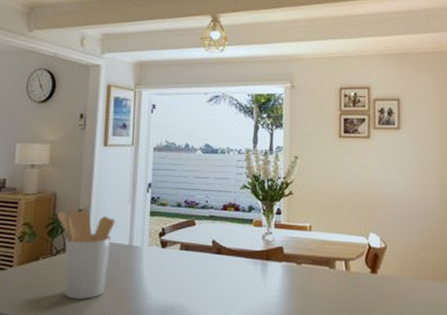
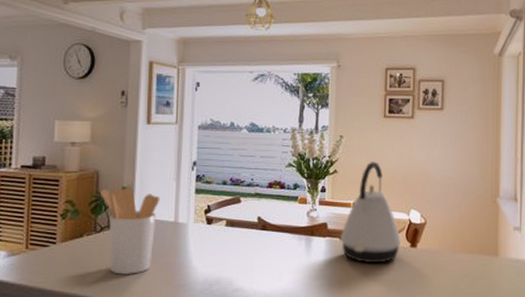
kettle: none [298,182,361,291] -> present [341,161,402,264]

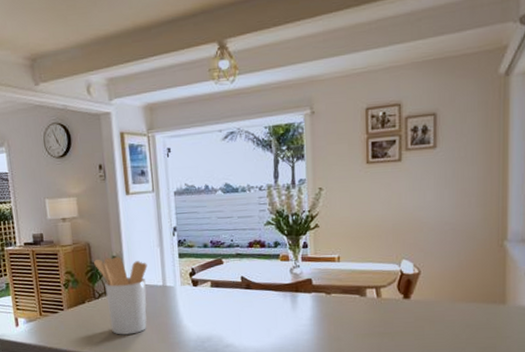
kettle: present [341,161,402,264] -> none [327,212,393,317]

